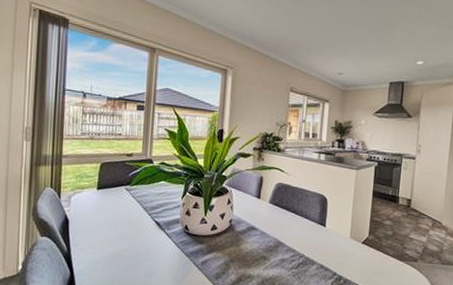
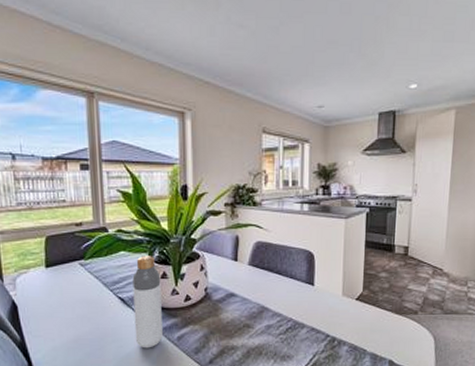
bottle: none [165,187,193,270] -> present [132,256,163,349]

